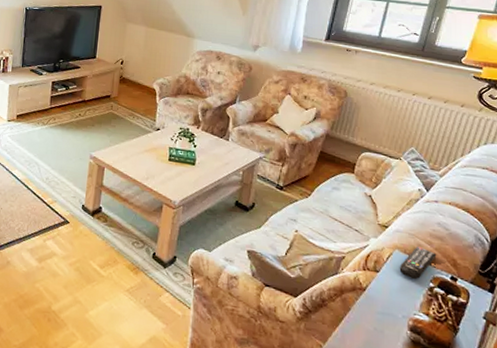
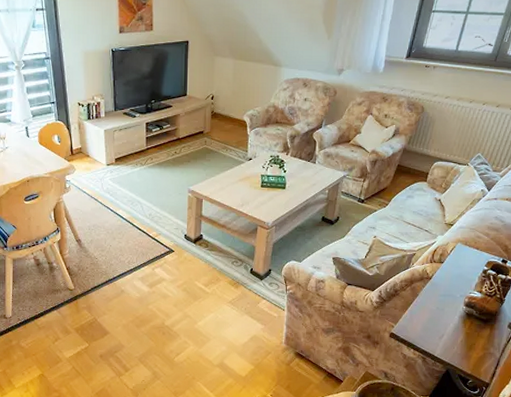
remote control: present [399,245,437,280] -> none [460,238,492,266]

